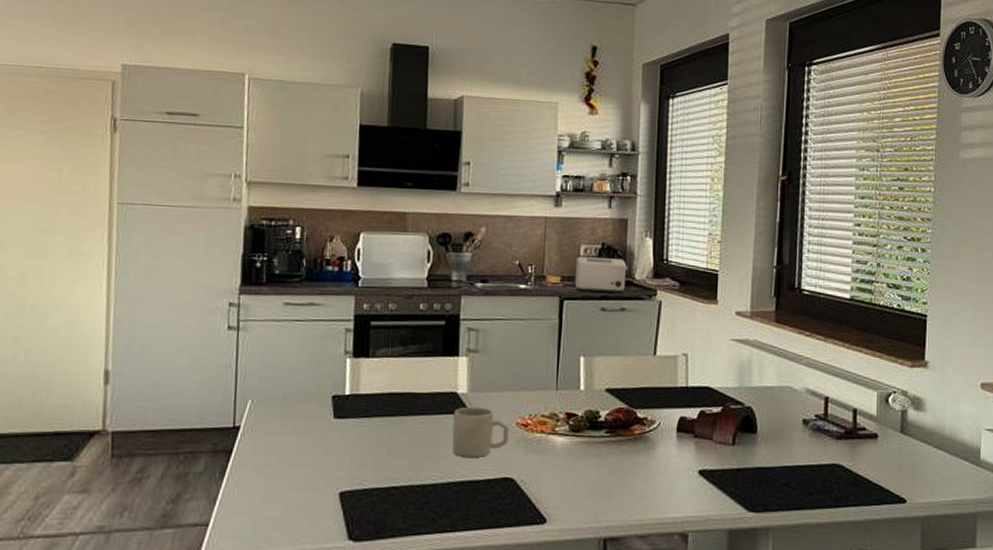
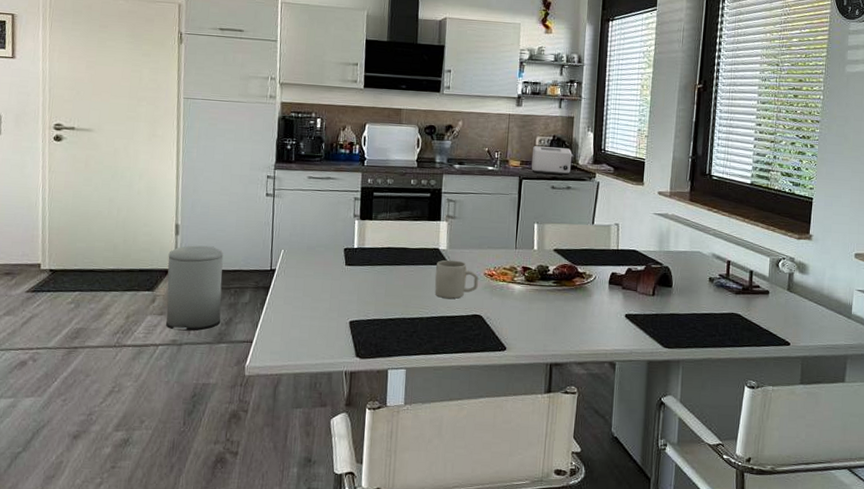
pedal bin: none [89,397,170,513] -> present [166,245,224,331]

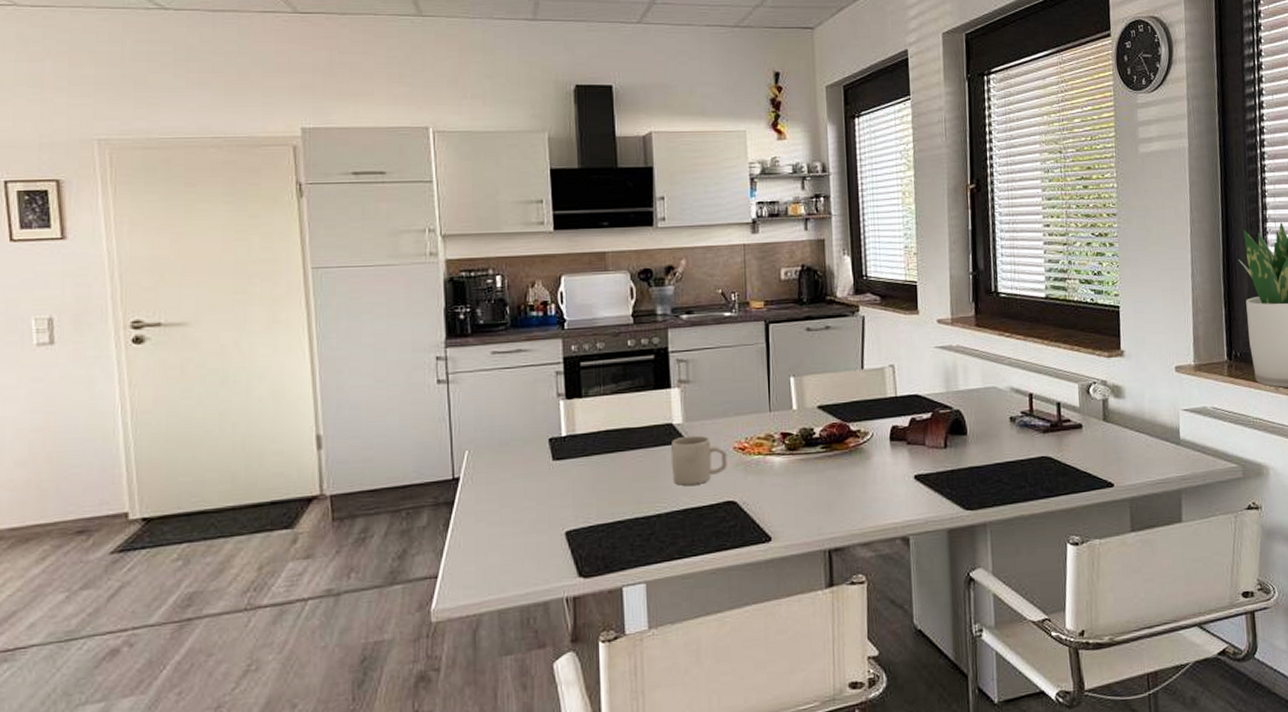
pedal bin: present [166,245,224,331] -> none [310,458,392,576]
toaster: present [531,146,574,176] -> none [777,279,829,315]

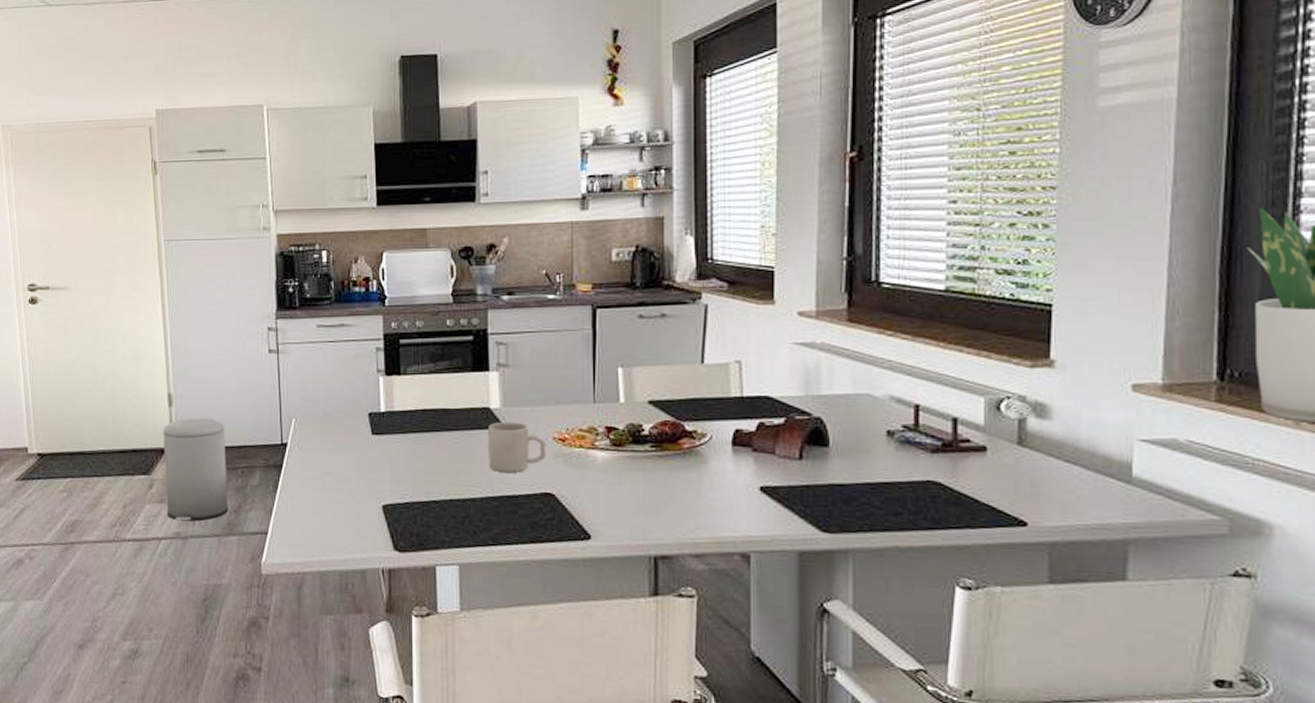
pedal bin: none [310,458,392,576] -> present [163,418,229,522]

